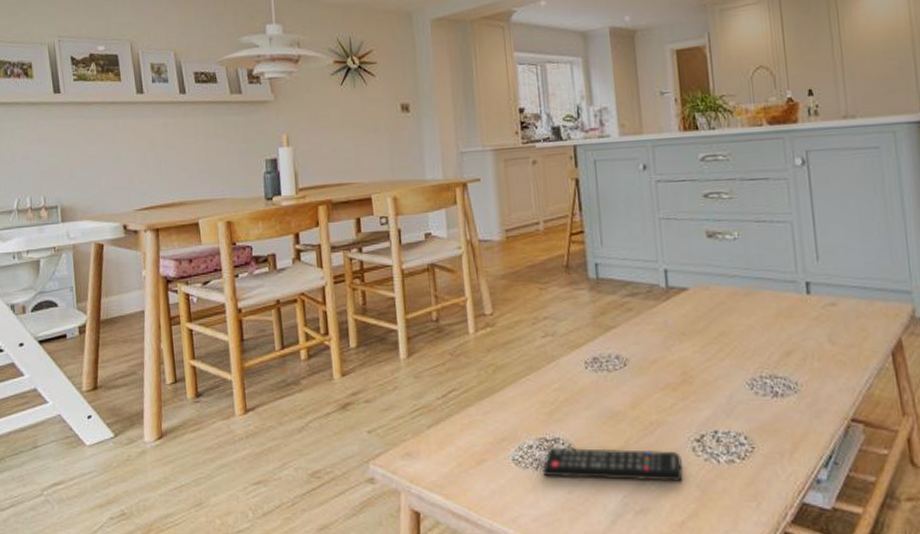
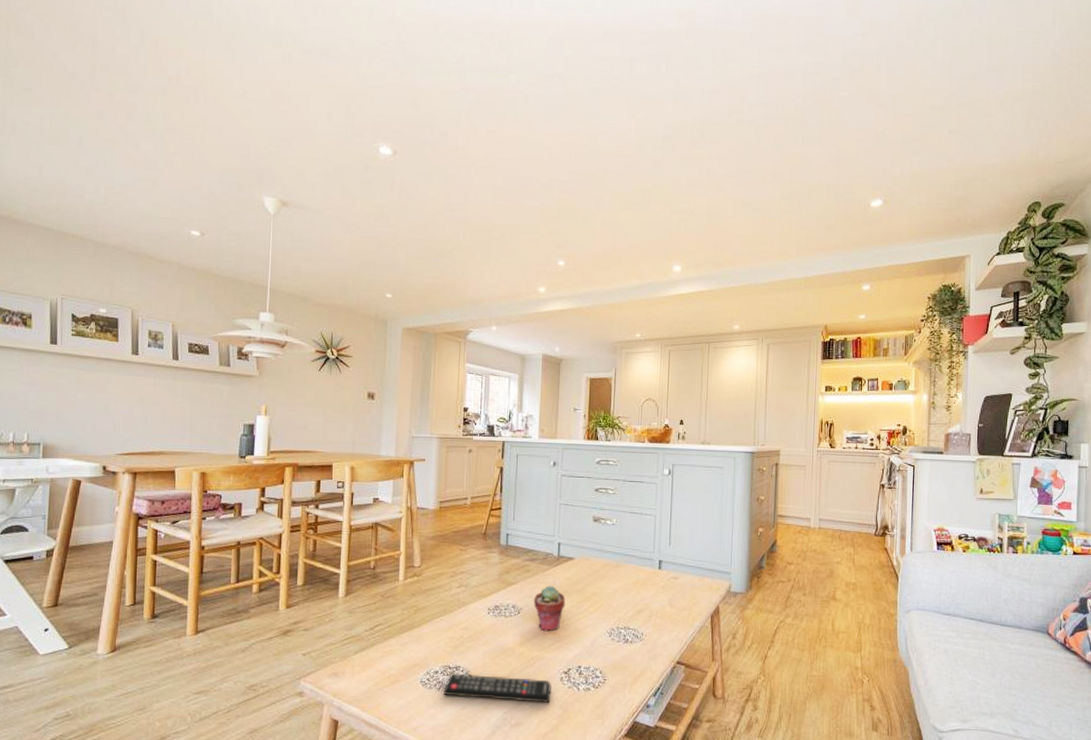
potted succulent: none [642,326,685,388] -> present [534,585,566,632]

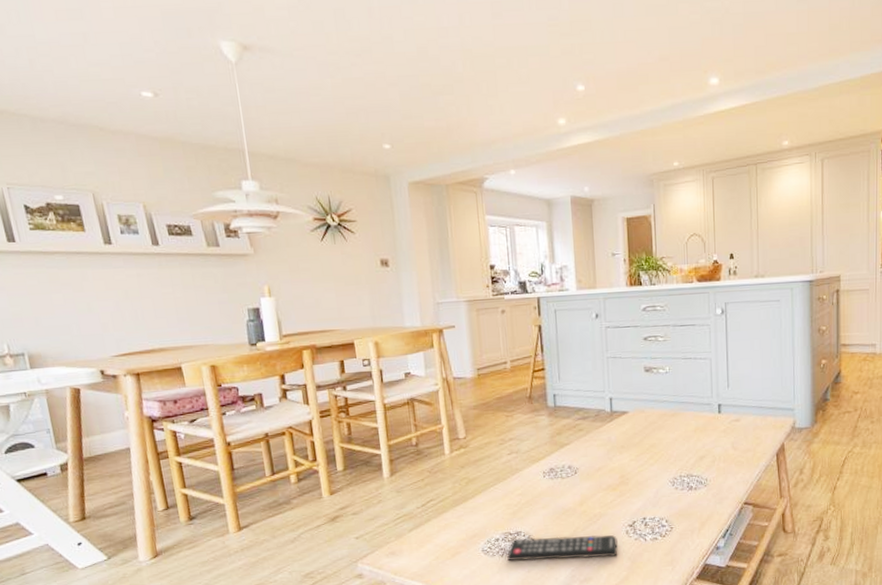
potted succulent: present [534,585,566,632] -> none [590,441,624,488]

